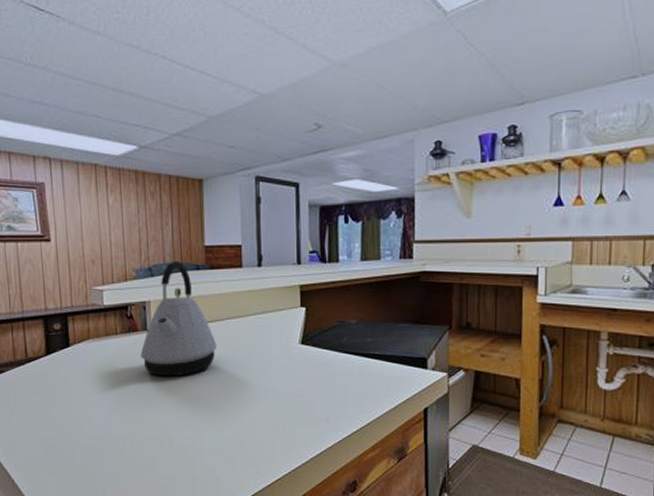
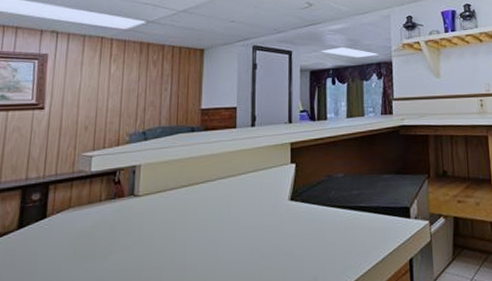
kettle: present [140,260,218,377] -> none [124,123,206,245]

